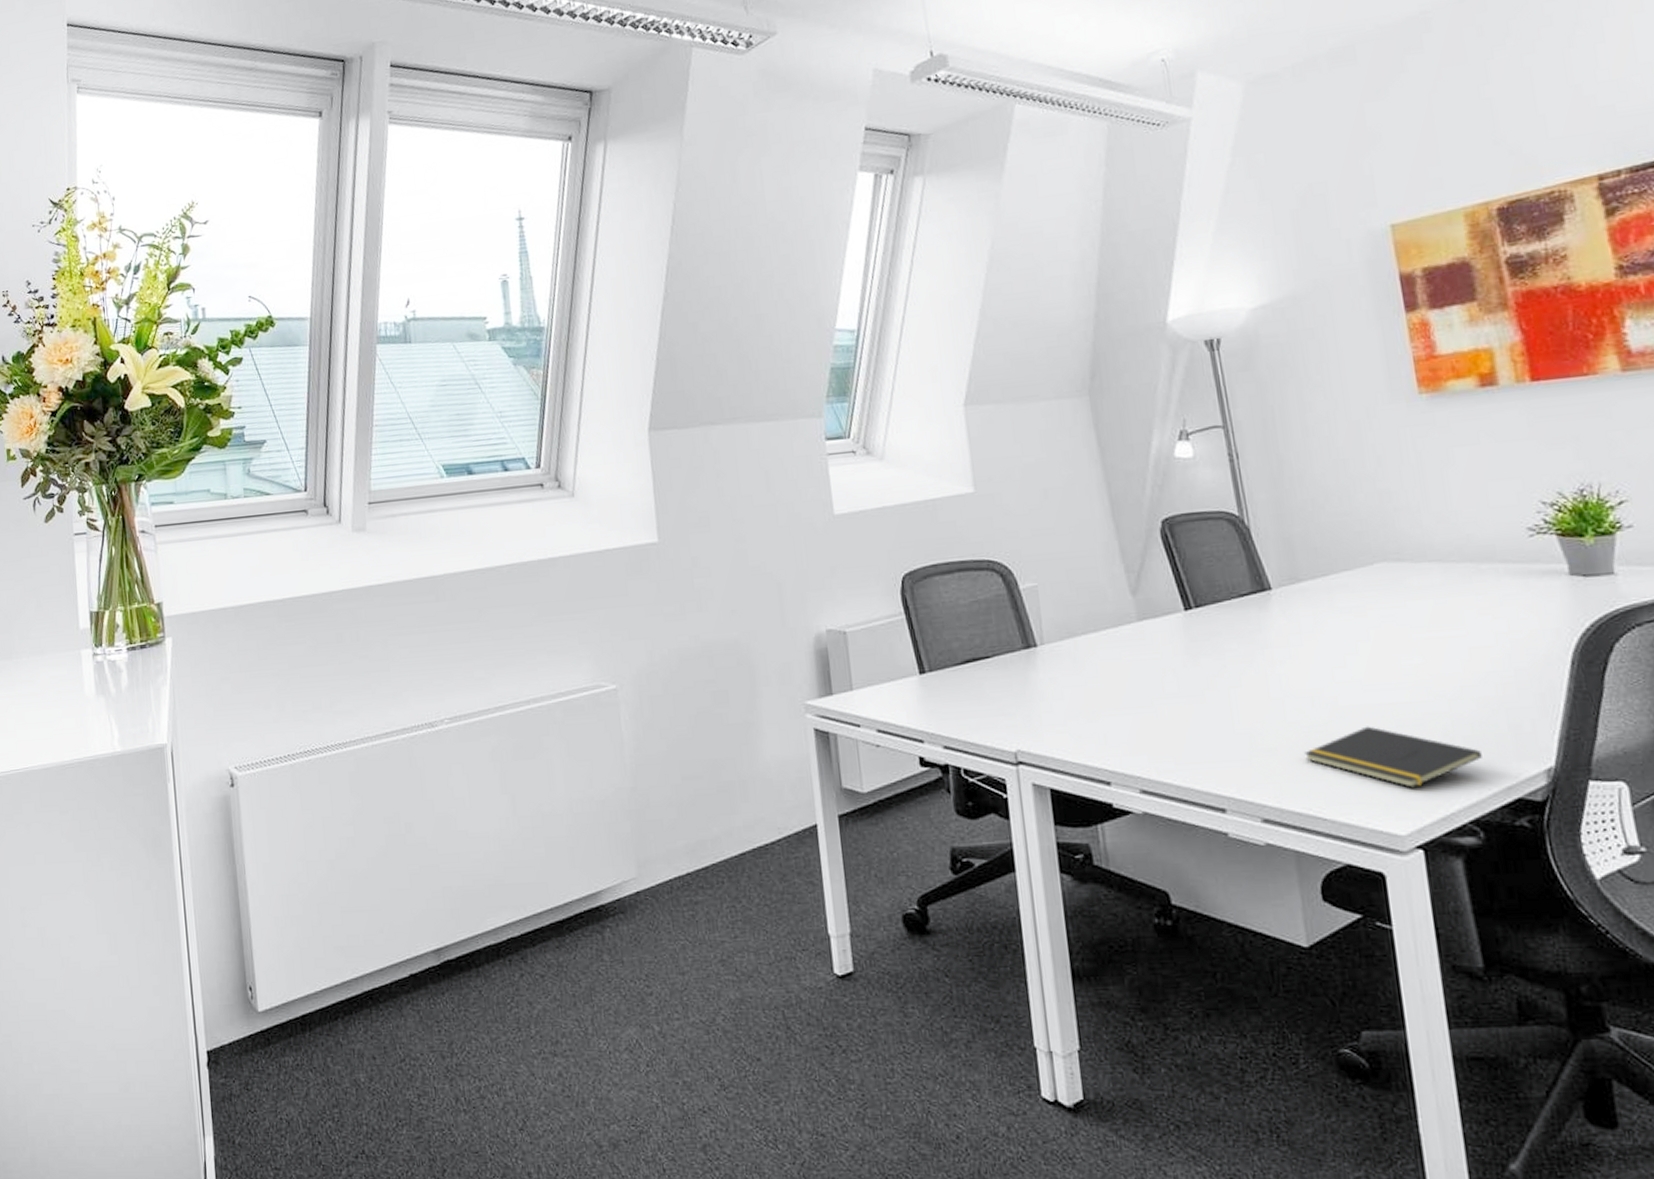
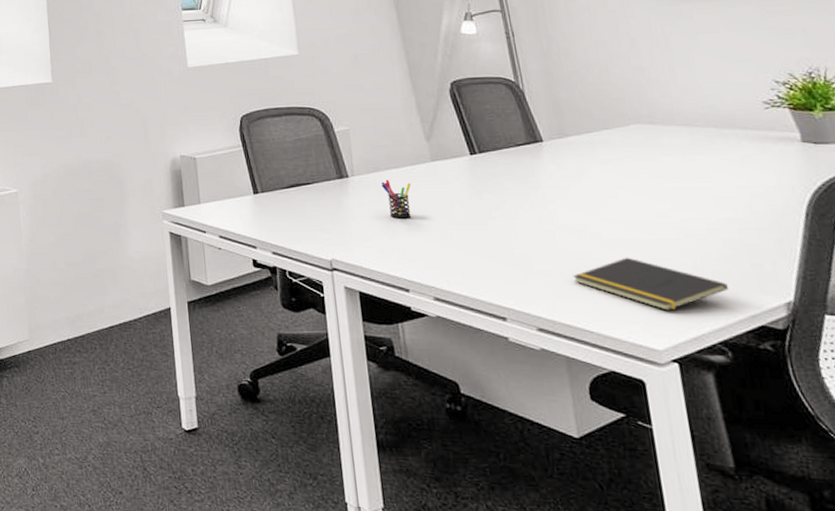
pen holder: none [1077,646,1114,695] -> present [381,179,412,219]

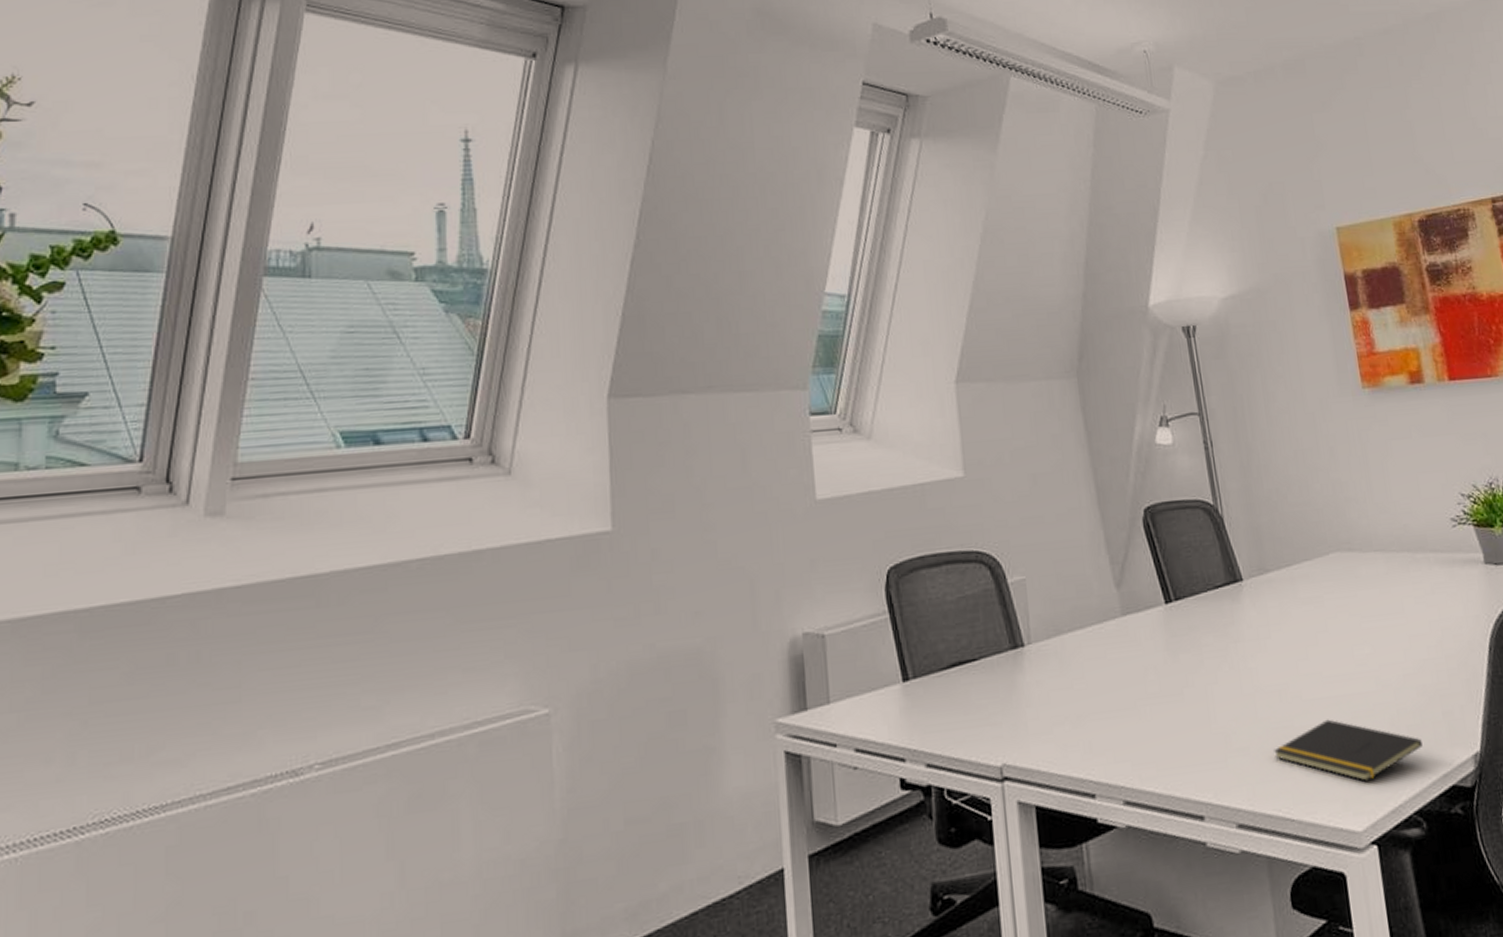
pen holder: present [381,179,412,219] -> none [1063,645,1099,698]

